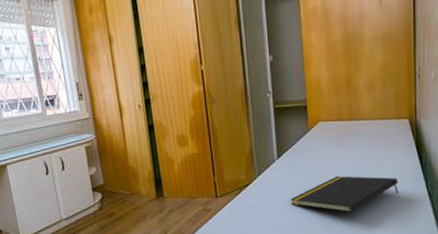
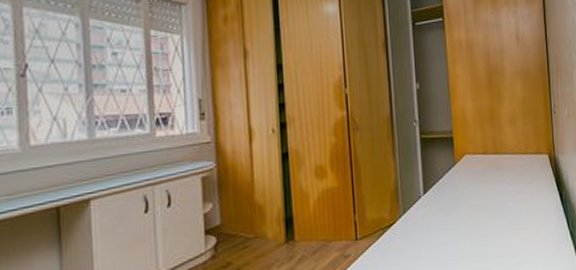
notepad: present [290,175,399,213] -> none [437,213,544,256]

